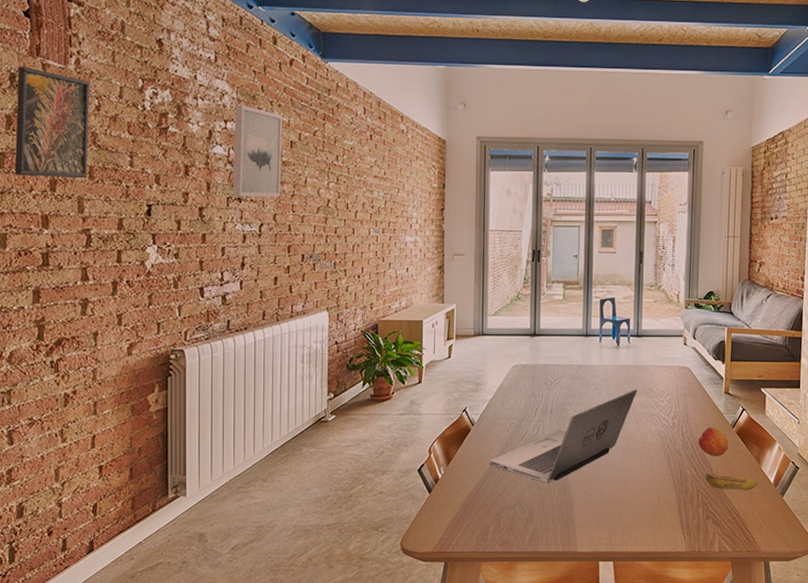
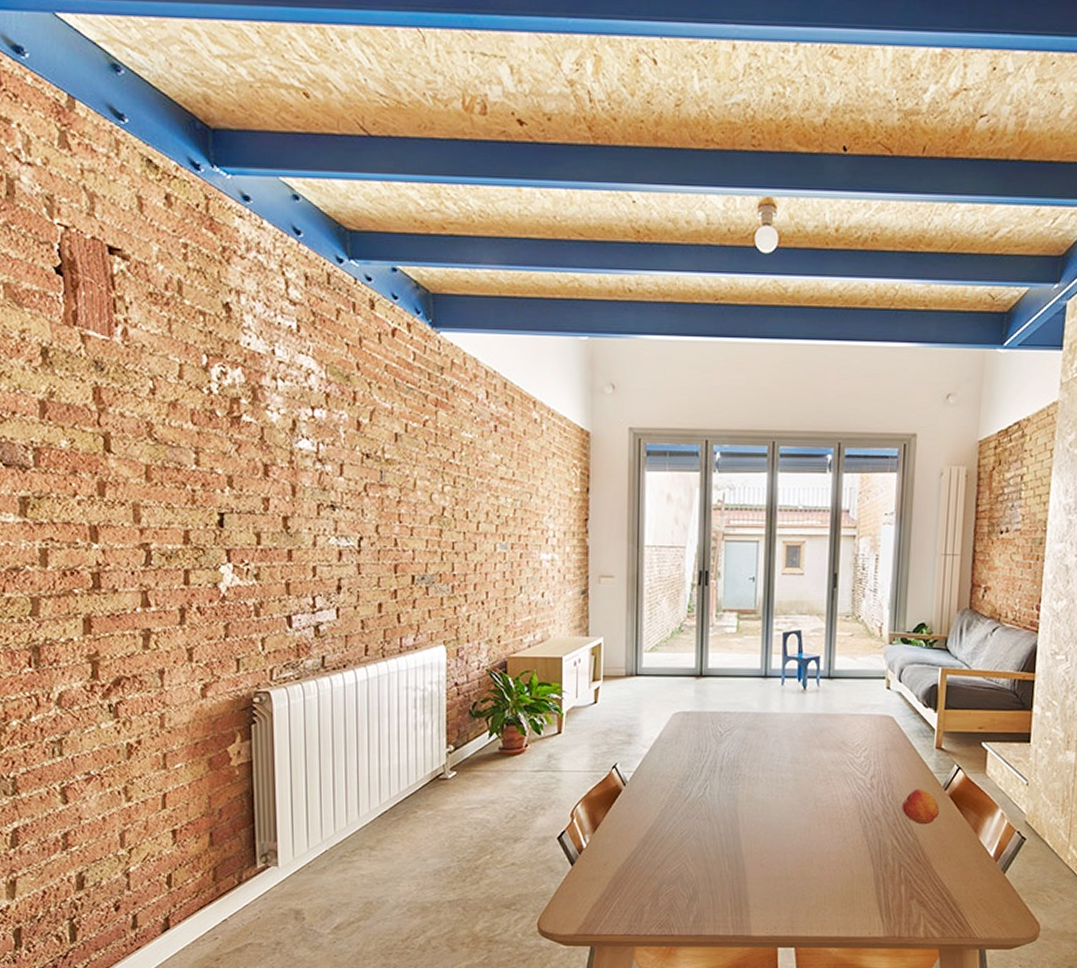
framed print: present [14,66,90,179] -> none [50,337,144,480]
wall art: present [232,104,283,197] -> none [323,386,385,504]
laptop: present [489,389,638,483] -> none [645,742,828,855]
banana: present [705,472,759,489] -> none [910,843,975,864]

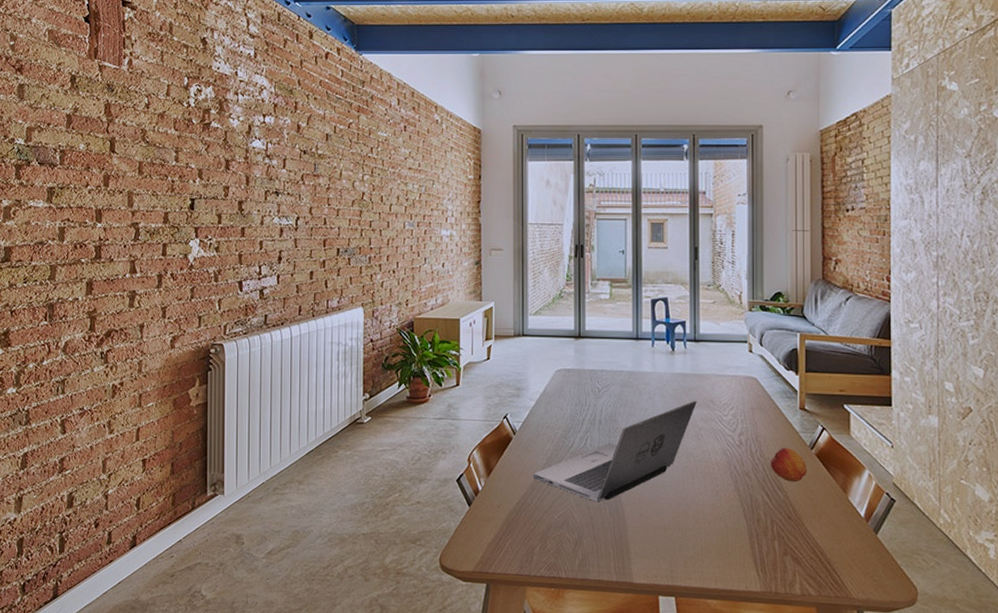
laptop: none [645,742,828,855] -> present [533,400,697,502]

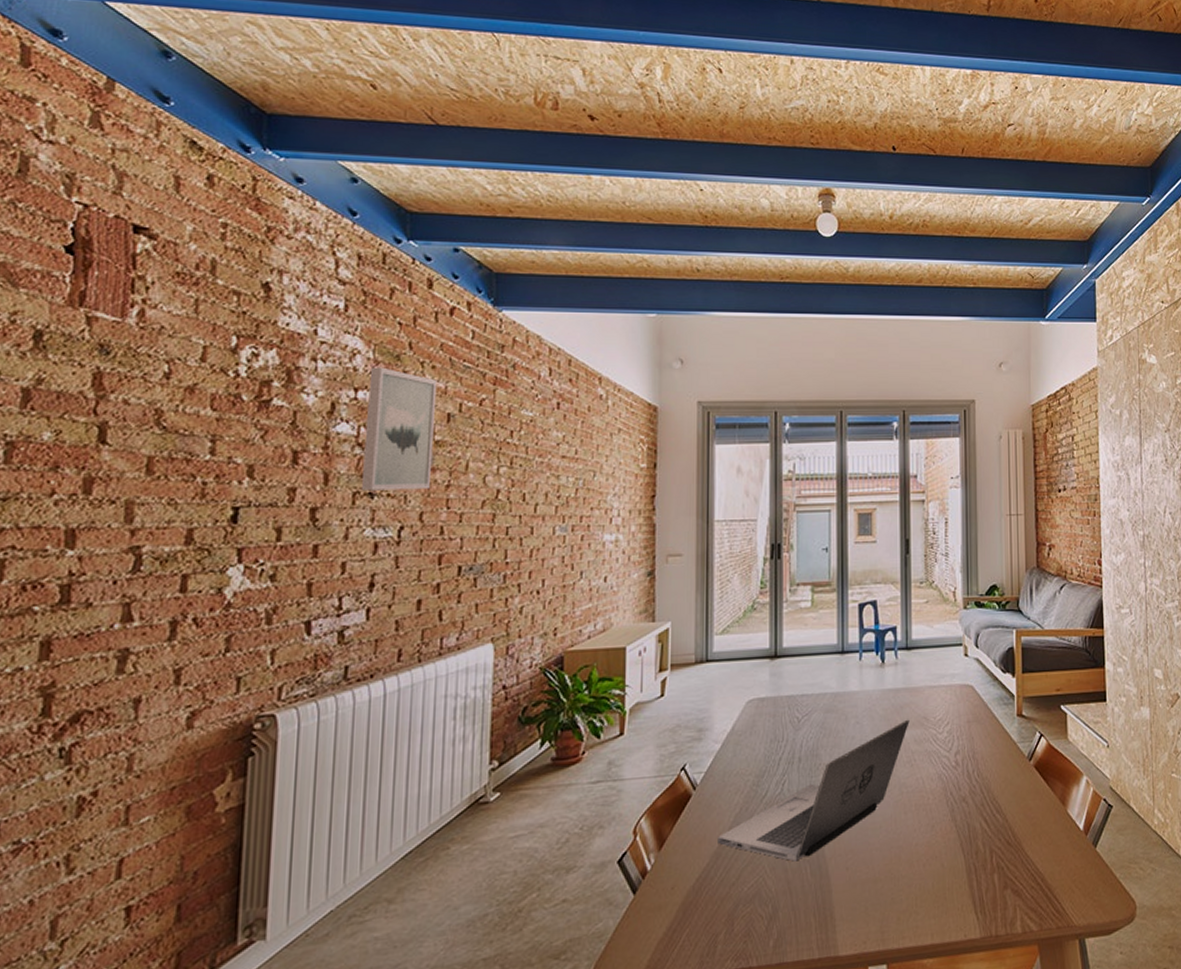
wall art: none [270,99,318,191] -> present [360,367,437,491]
fruit: present [771,447,807,482] -> none [988,761,1026,802]

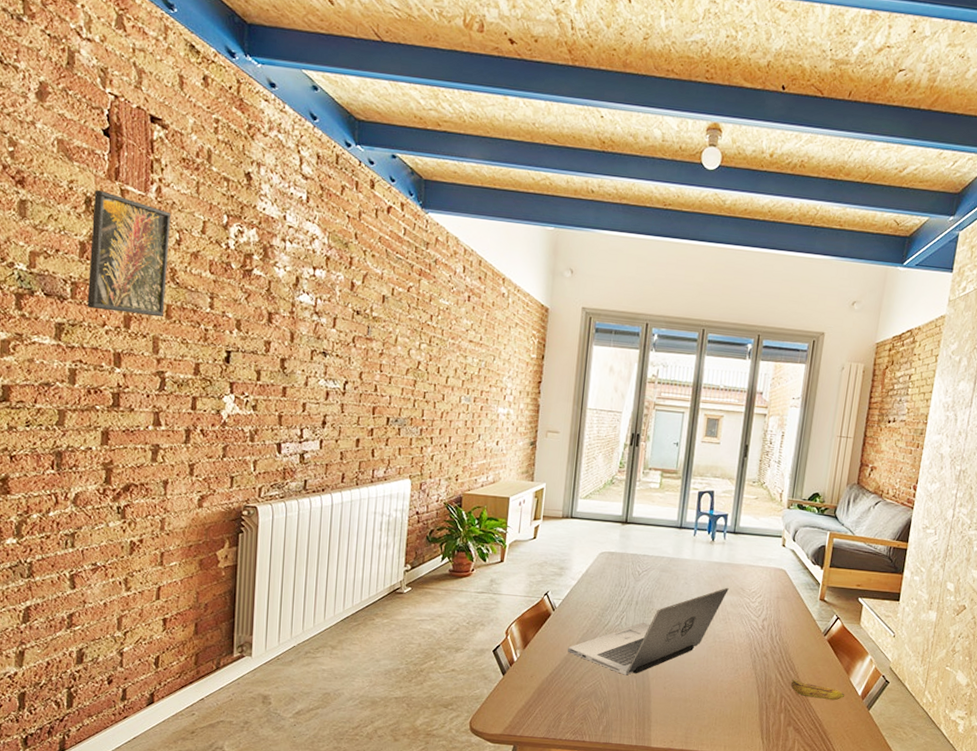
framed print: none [27,319,159,475] -> present [87,189,172,318]
wall art: present [360,367,437,491] -> none [317,251,376,355]
banana: none [1000,824,1065,845] -> present [791,679,845,700]

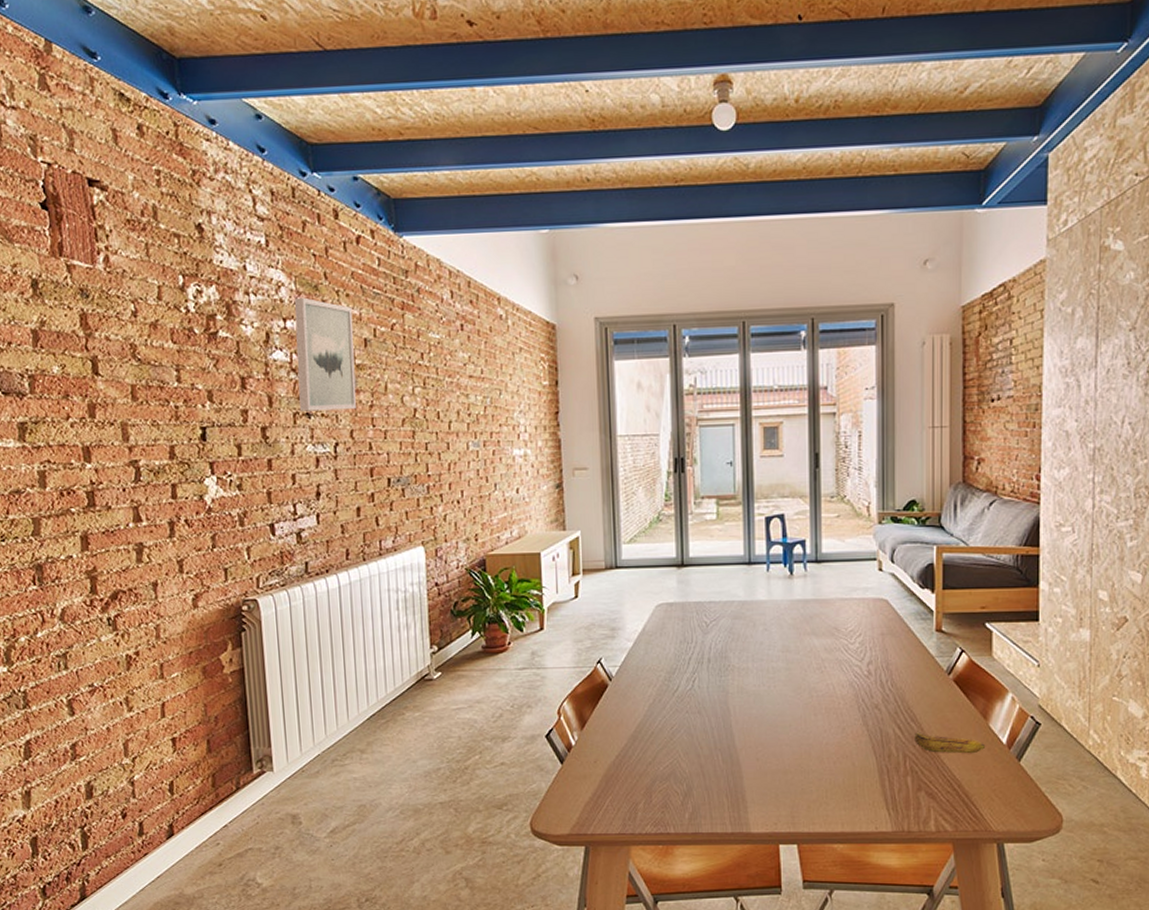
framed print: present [87,189,172,318] -> none [39,269,130,402]
wall art: none [317,251,376,355] -> present [294,297,357,412]
laptop: present [568,587,729,675] -> none [634,629,820,749]

